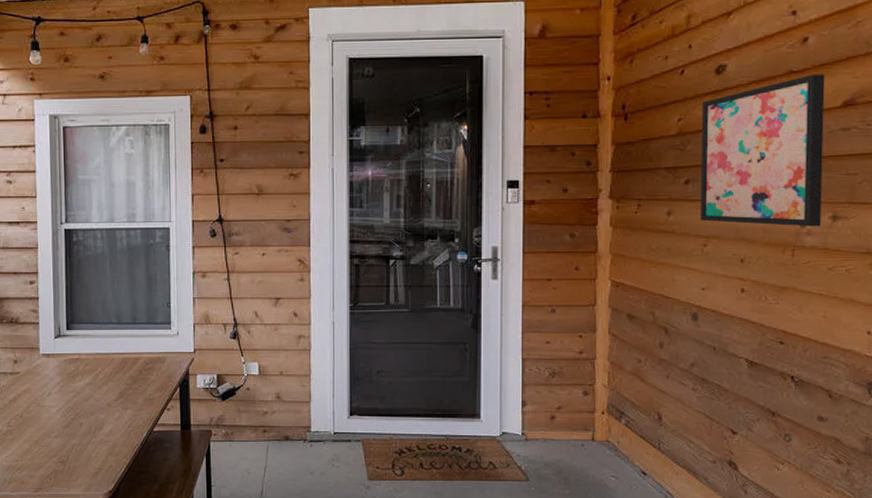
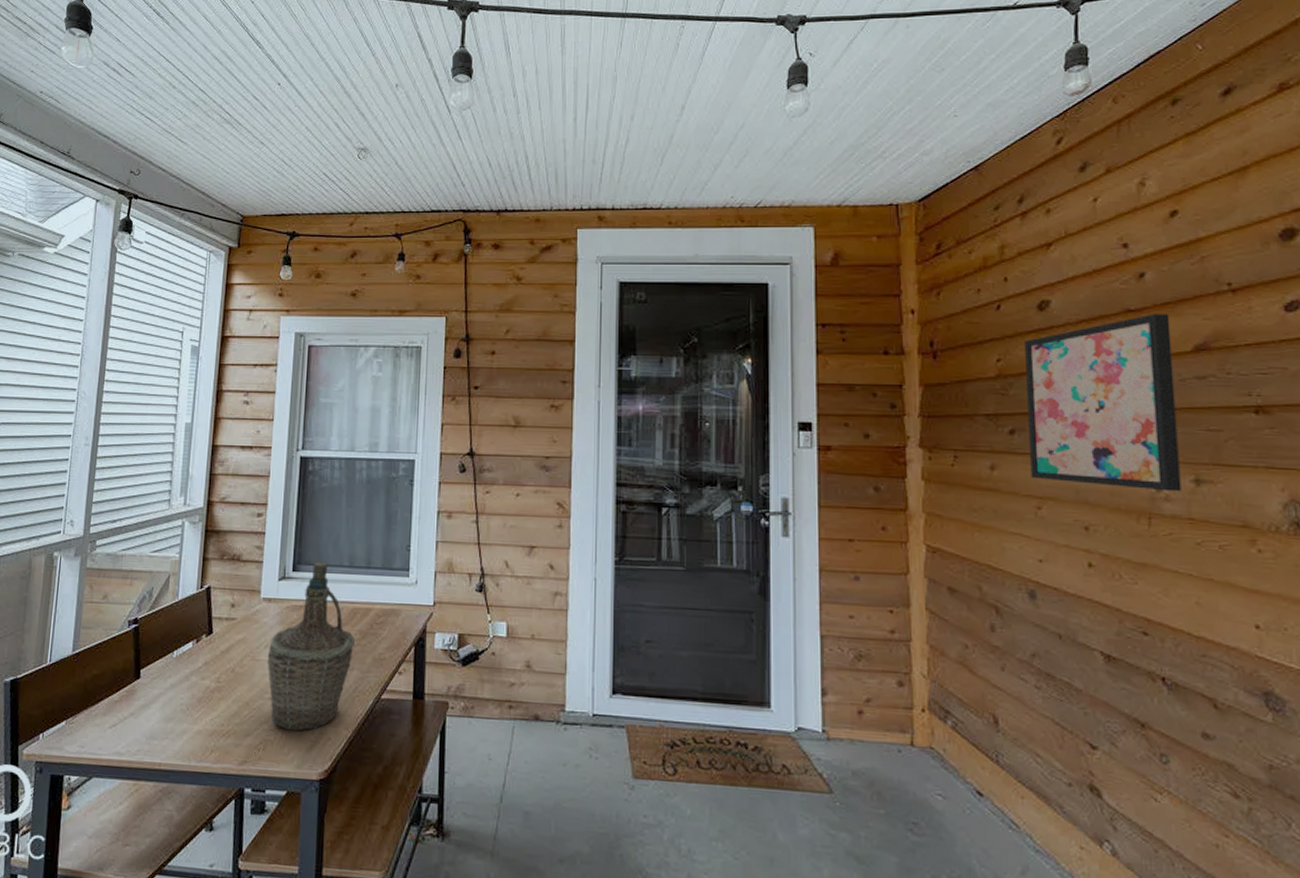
bottle: none [50,320,128,462] -> present [267,561,356,731]

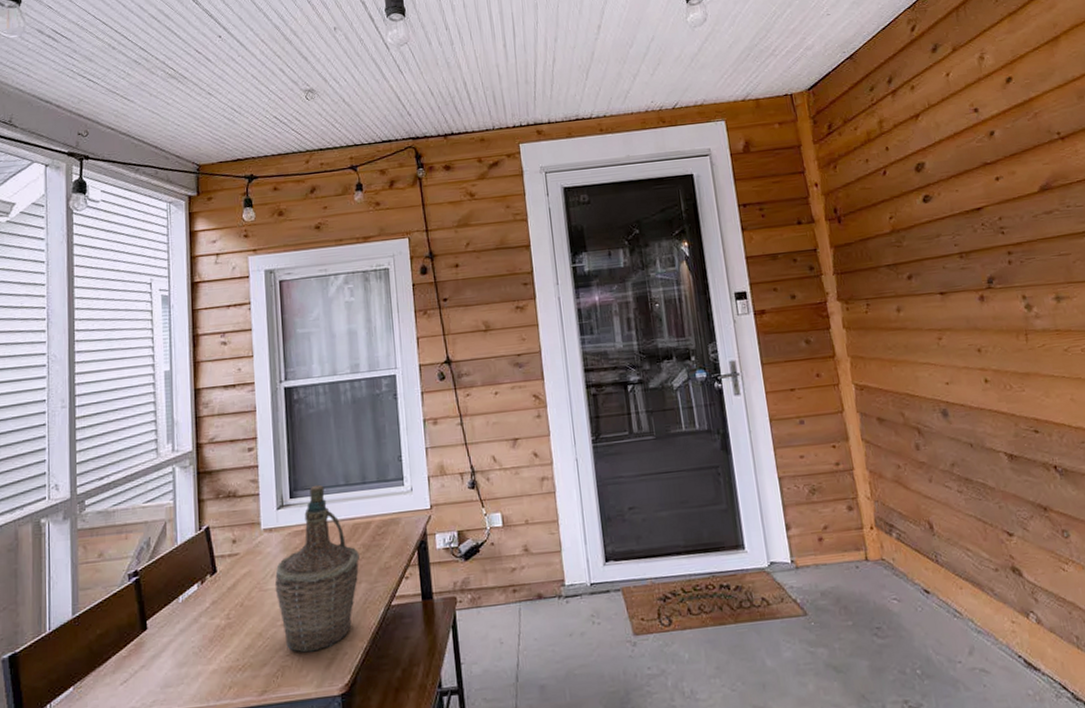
wall art: present [1025,314,1182,492] -> none [909,163,1047,315]

